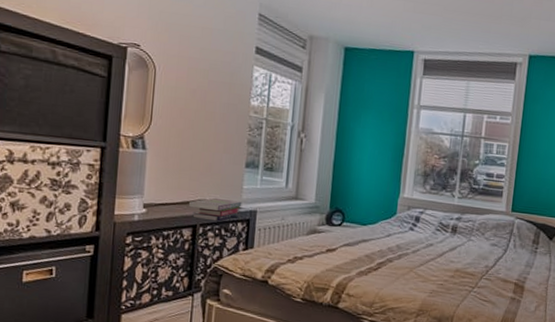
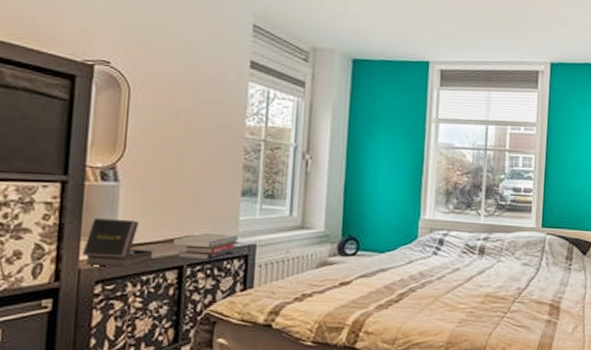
jewelry box: none [117,180,173,223] -> present [83,218,153,267]

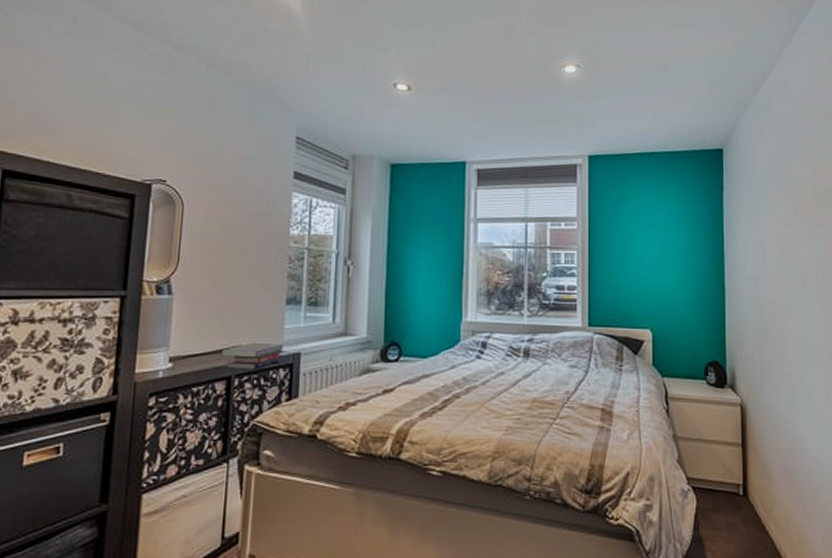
jewelry box: present [83,218,153,267] -> none [139,331,203,379]

